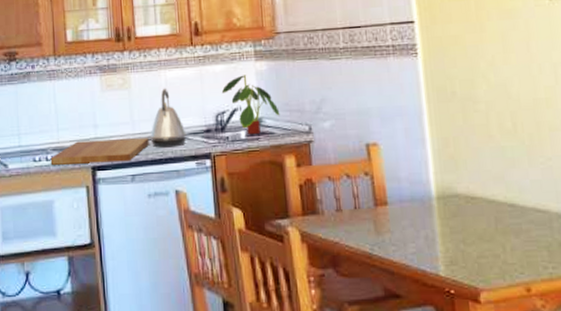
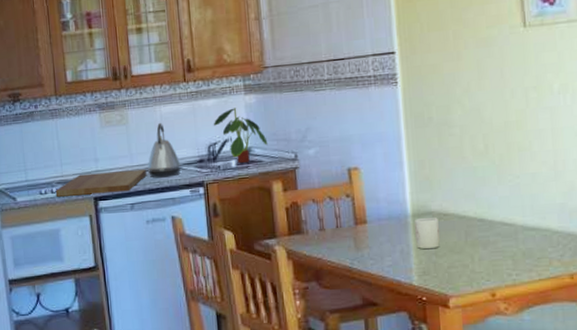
mug: none [439,200,468,236] -> present [414,217,441,250]

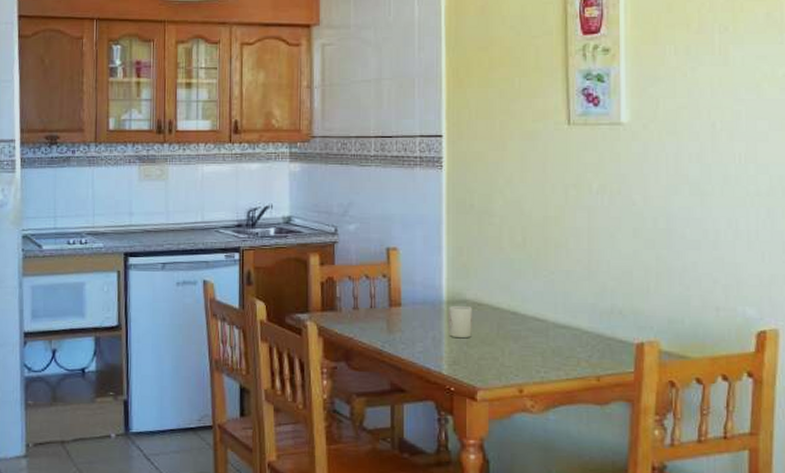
cutting board: present [55,169,147,197] -> none [84,227,182,250]
kettle: present [147,122,181,178] -> none [183,181,218,239]
plant: present [213,108,268,163] -> none [255,174,309,232]

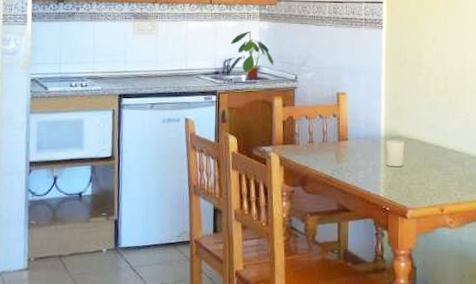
plant: none [255,174,309,232] -> present [230,31,274,78]

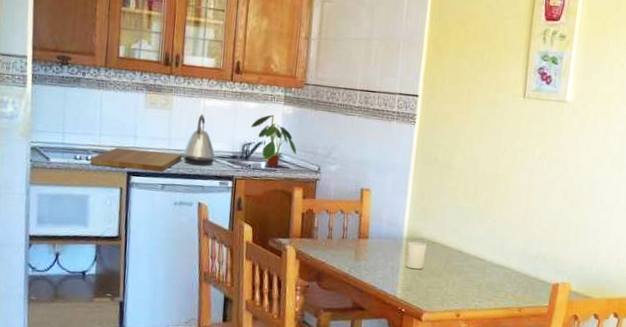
cutting board: none [84,73,168,92] -> present [90,147,182,172]
kettle: none [169,36,199,84] -> present [183,114,216,167]

